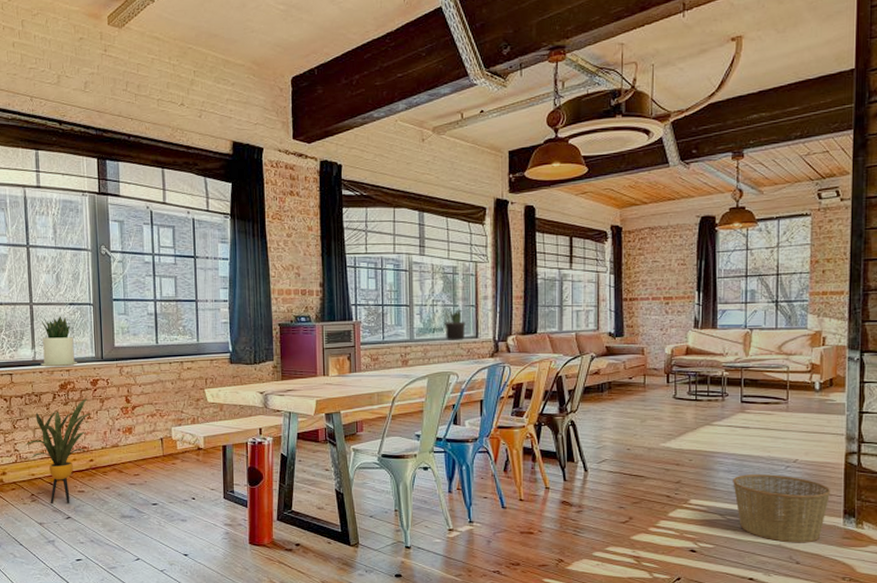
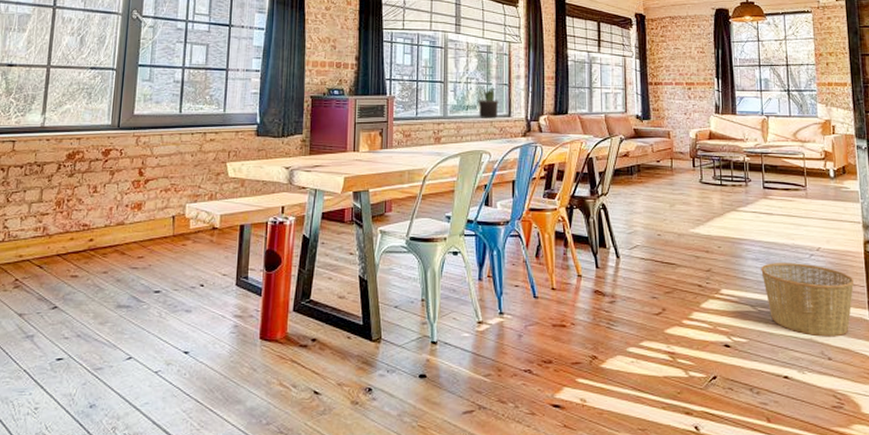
house plant: present [24,398,92,504] -> none [15,170,99,292]
planter: present [41,316,78,367] -> none [49,80,91,135]

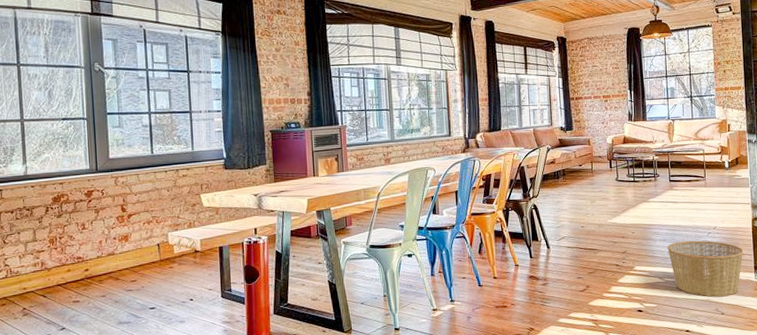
planter: present [478,86,499,119] -> none [420,110,440,140]

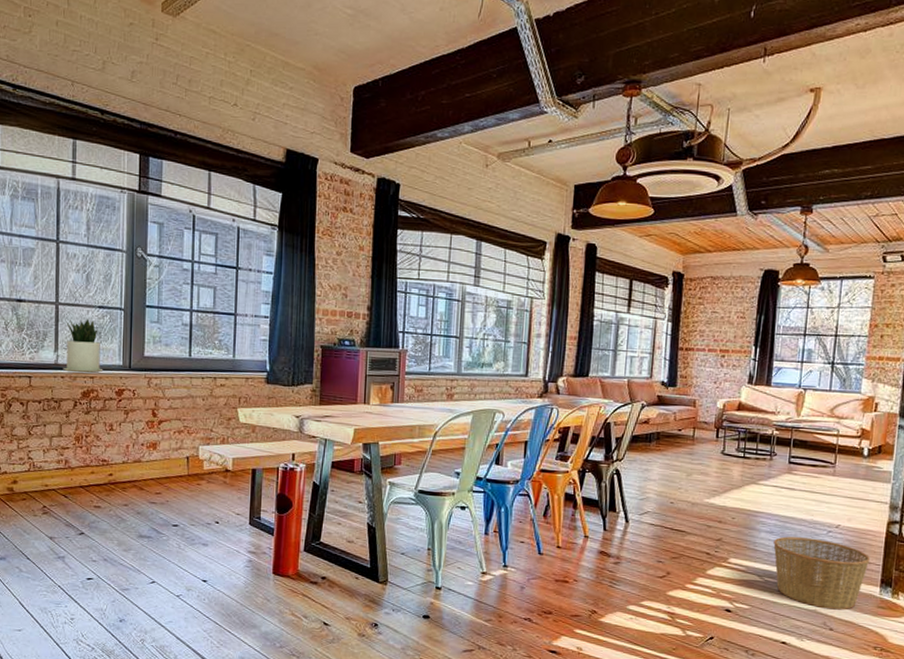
planter: none [32,131,72,181] -> present [63,319,104,374]

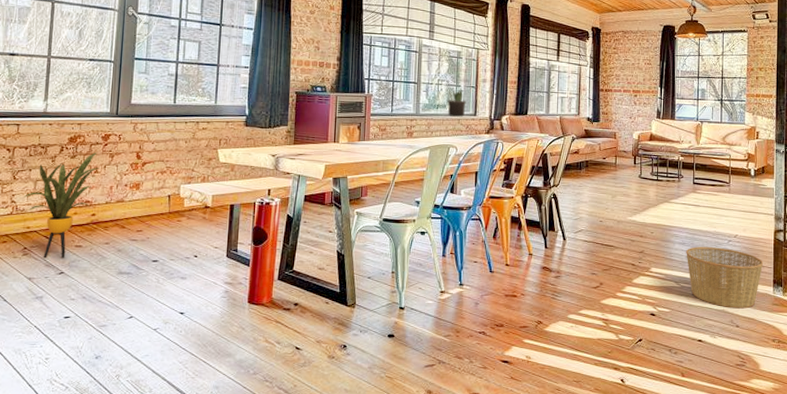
house plant: none [38,408,115,519] -> present [22,152,100,259]
planter: present [63,319,104,374] -> none [51,70,91,121]
planter: none [494,344,516,378] -> present [447,88,466,117]

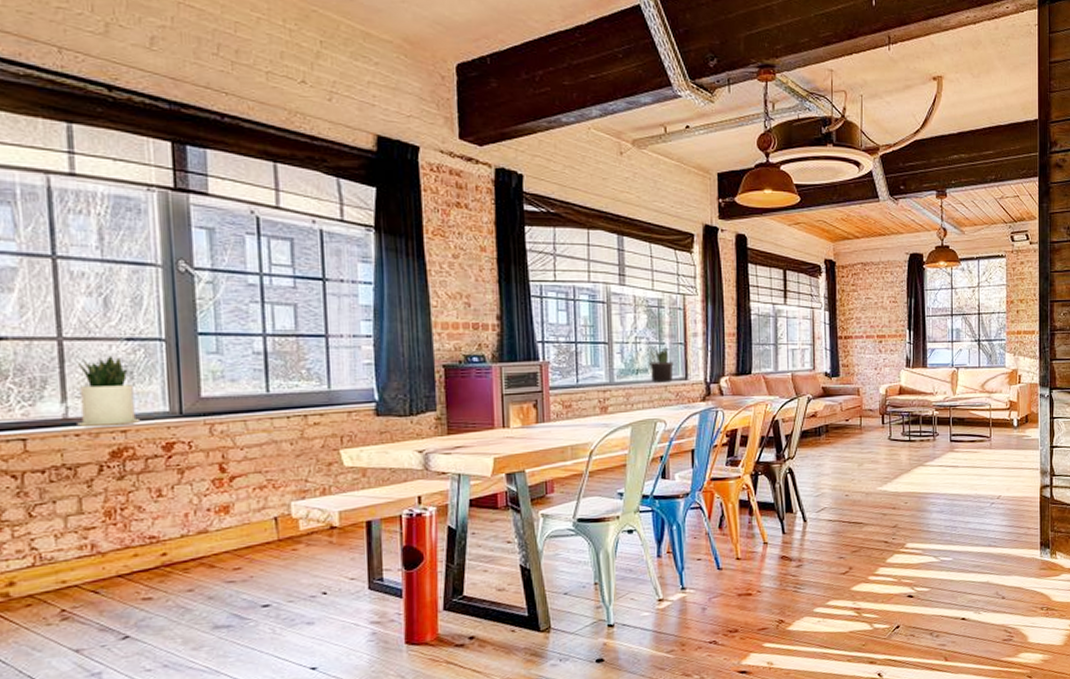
house plant: present [22,152,100,259] -> none [47,469,165,621]
planter: none [51,70,91,121] -> present [76,355,141,428]
basket: present [686,247,764,309] -> none [945,512,1030,579]

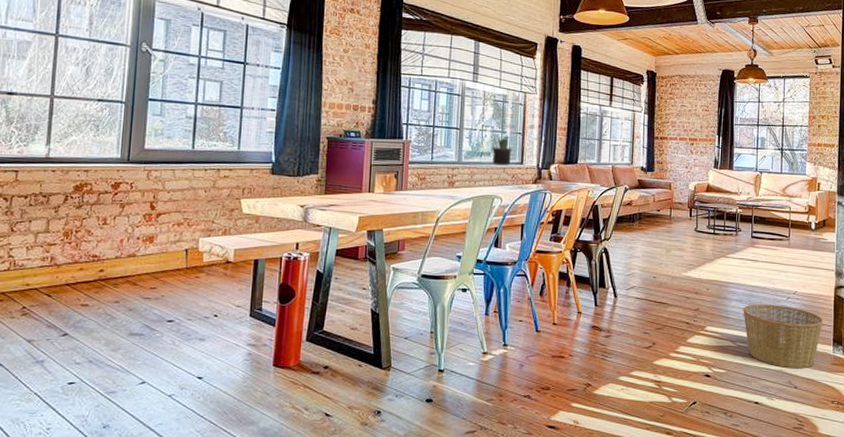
planter: present [76,355,141,428] -> none [54,112,100,167]
basket: none [945,512,1030,579] -> present [743,304,823,369]

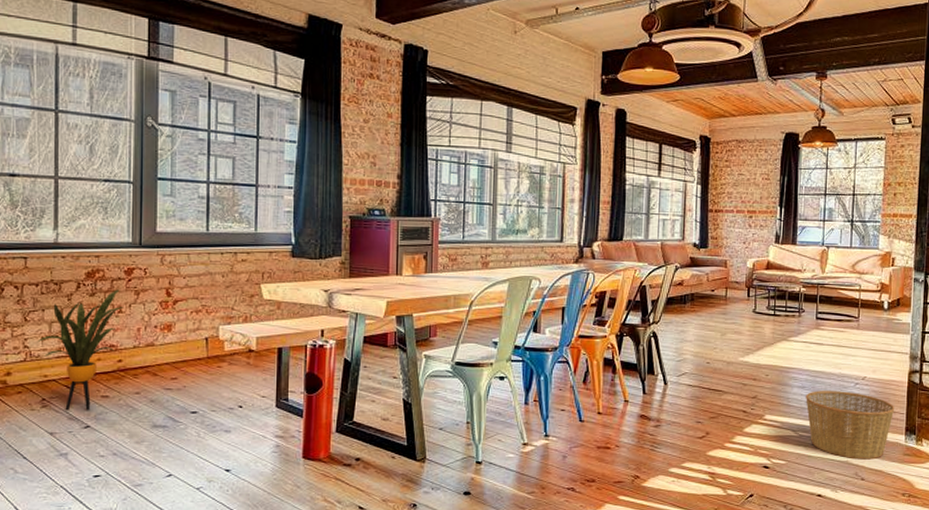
house plant: none [21,202,109,319] -> present [36,289,124,411]
planter: present [492,134,512,166] -> none [529,210,551,244]

